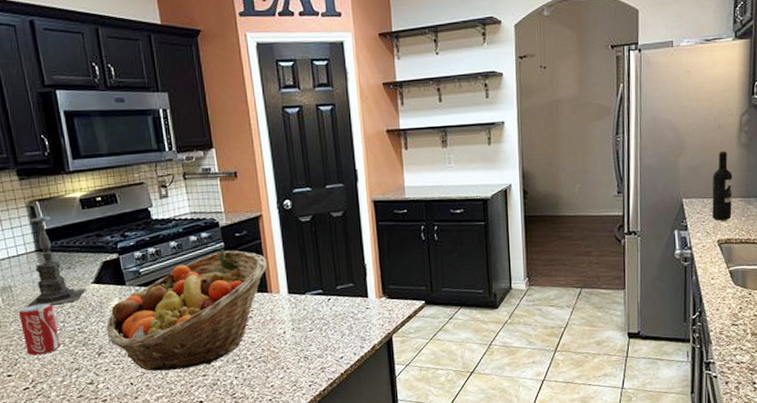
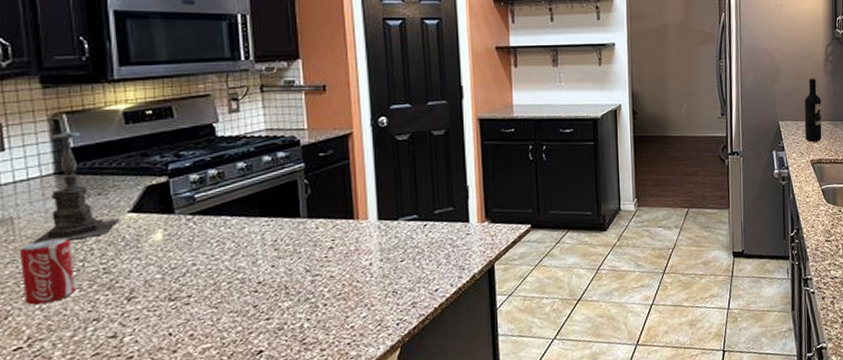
fruit basket: present [106,250,267,371] -> none [142,172,355,318]

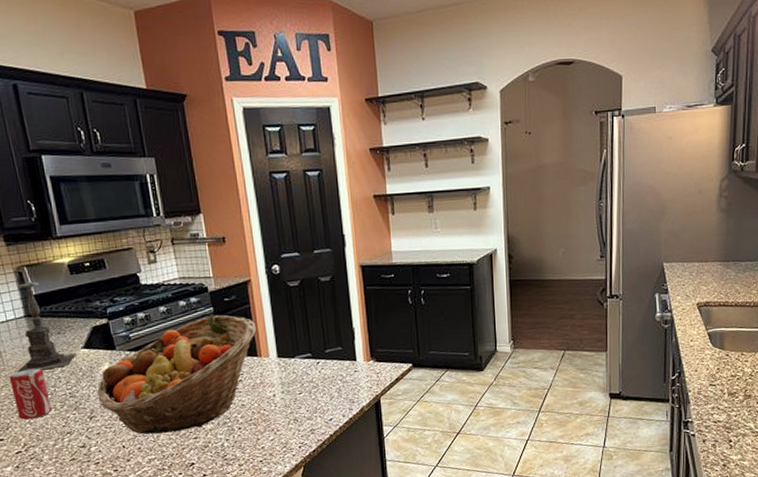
fruit basket: none [142,172,355,318] -> present [97,315,257,435]
wine bottle: present [804,77,822,142] -> none [692,215,712,284]

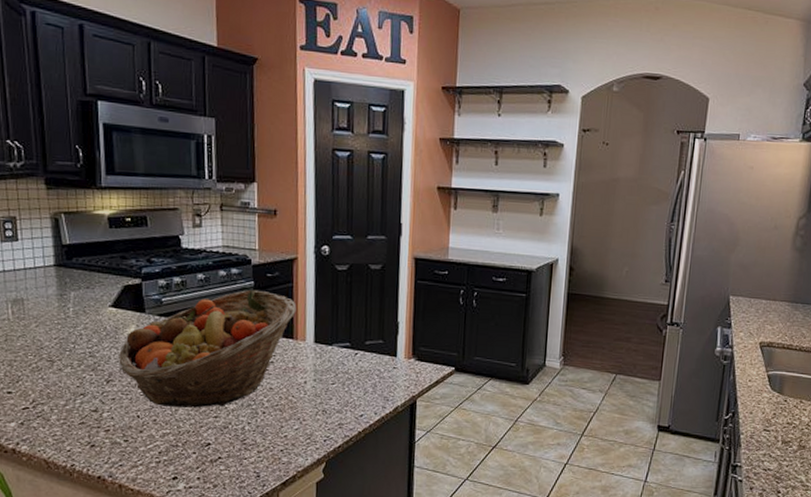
beverage can: present [8,368,52,420] -> none [27,321,68,375]
candle holder: present [17,270,77,373] -> none [37,216,103,325]

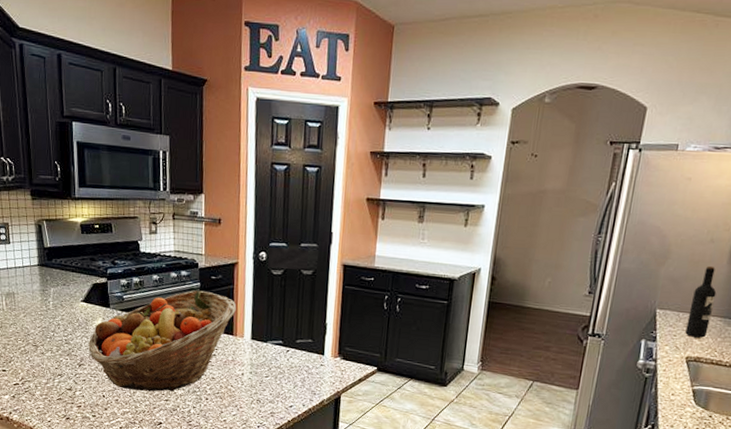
wine bottle: none [757,251,783,323] -> present [685,265,717,338]

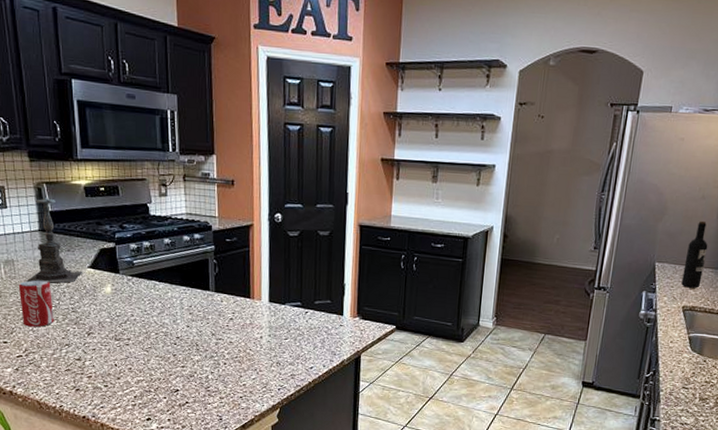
beverage can: none [17,312,49,357] -> present [18,280,54,327]
candle holder: none [25,223,76,316] -> present [26,186,82,283]
fruit basket: present [88,290,236,392] -> none [97,253,253,359]

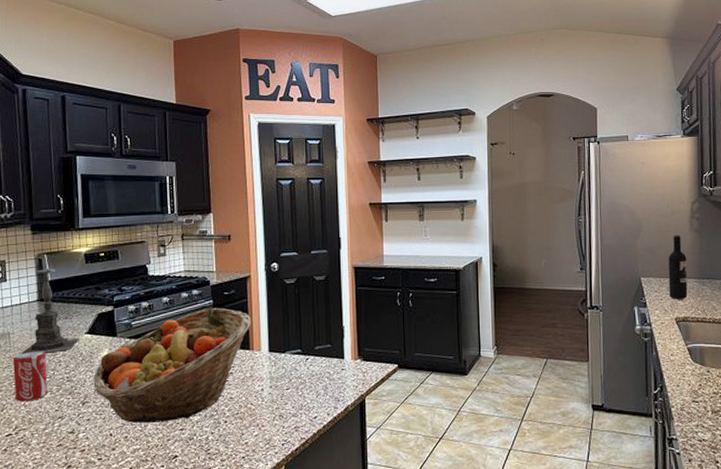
fruit basket: none [97,253,253,359] -> present [93,307,251,423]

